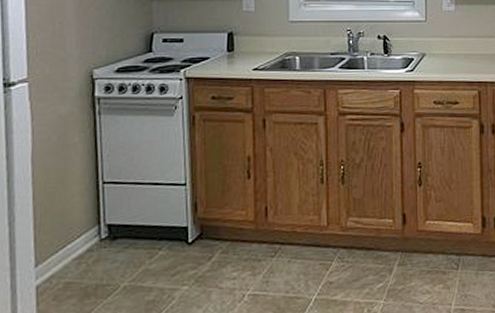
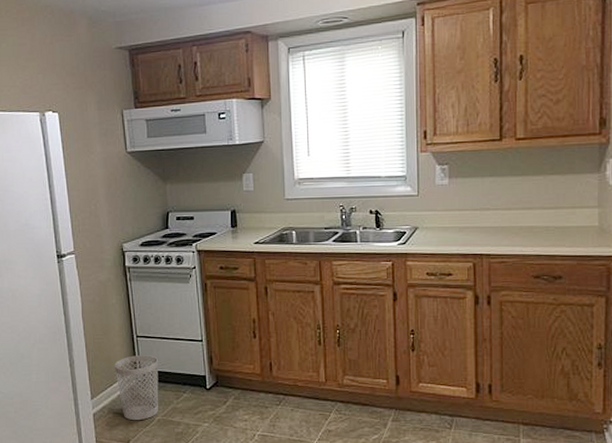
wastebasket: none [70,205,128,291] -> present [114,355,159,421]

